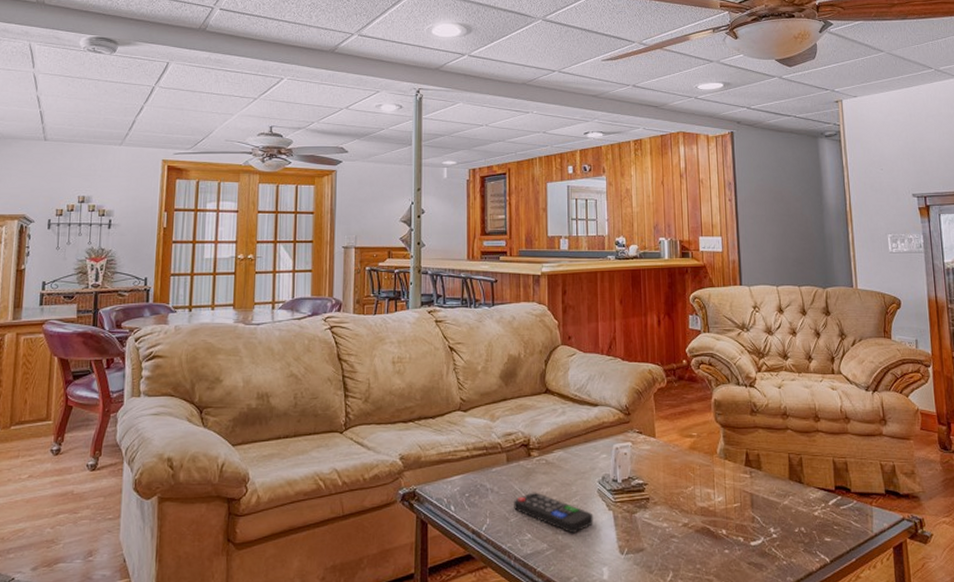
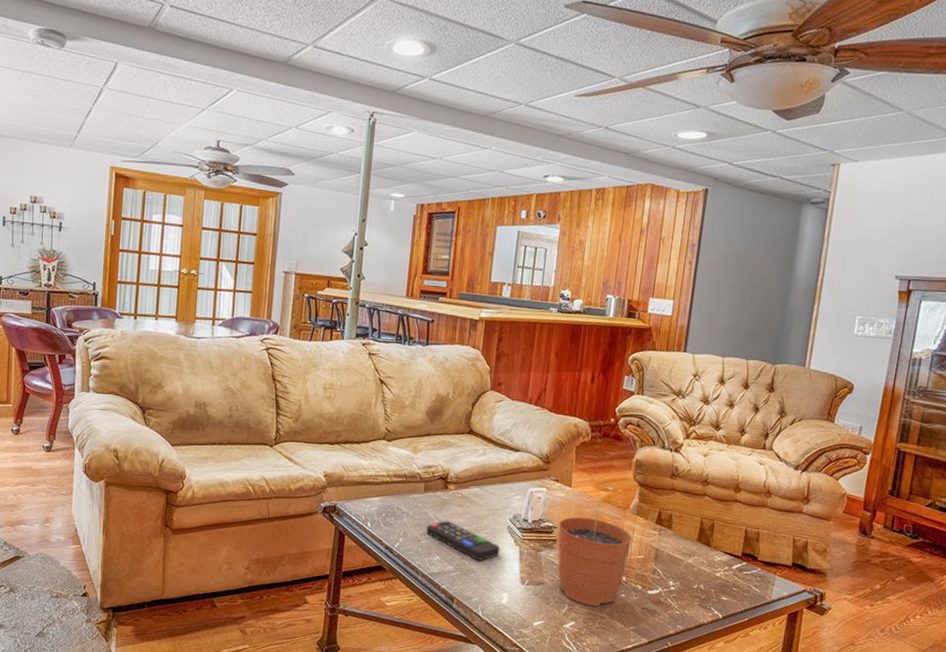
plant pot: none [649,441,726,568] -> present [557,494,633,607]

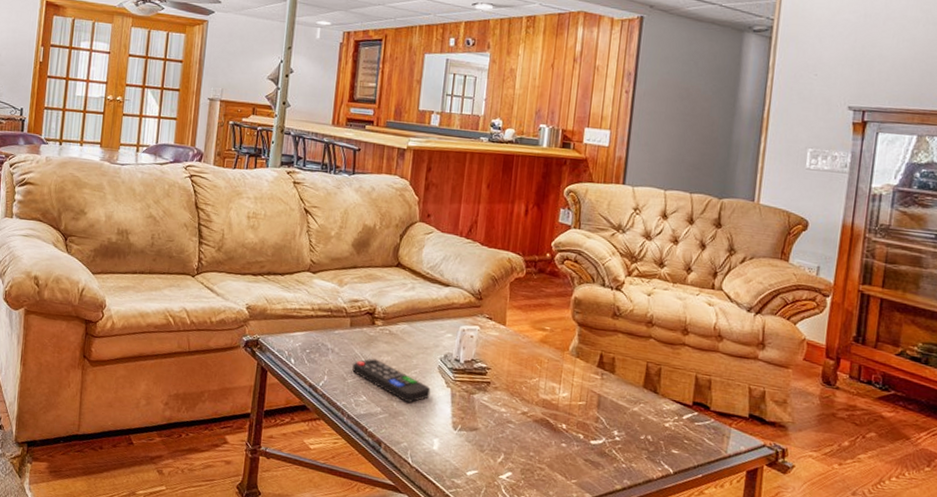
plant pot: present [557,494,633,607] -> none [492,333,573,457]

